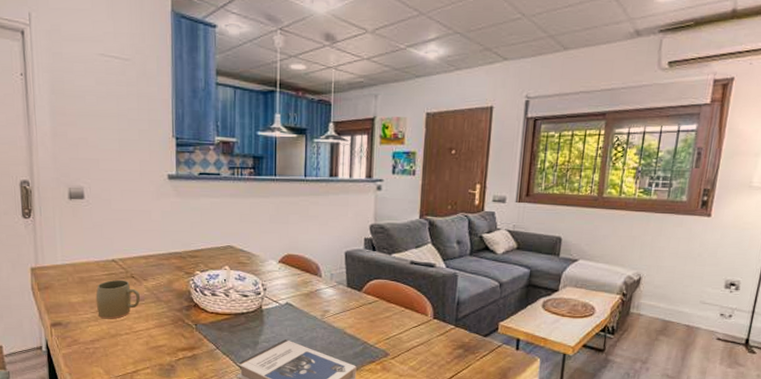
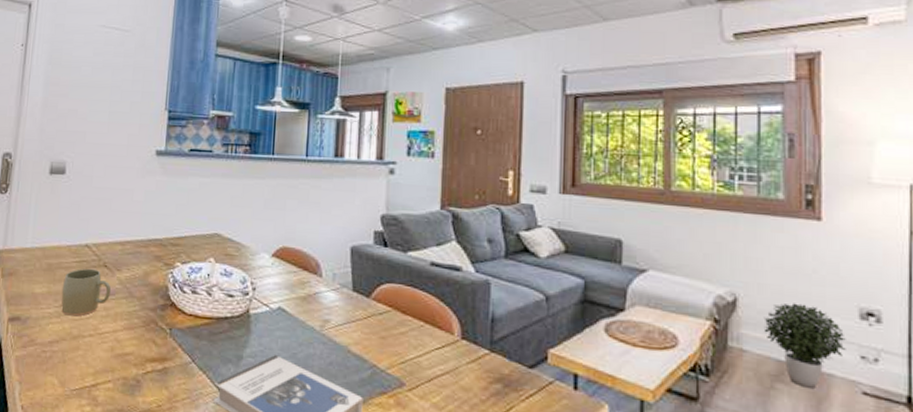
potted plant: none [657,279,713,339] -> present [764,303,846,390]

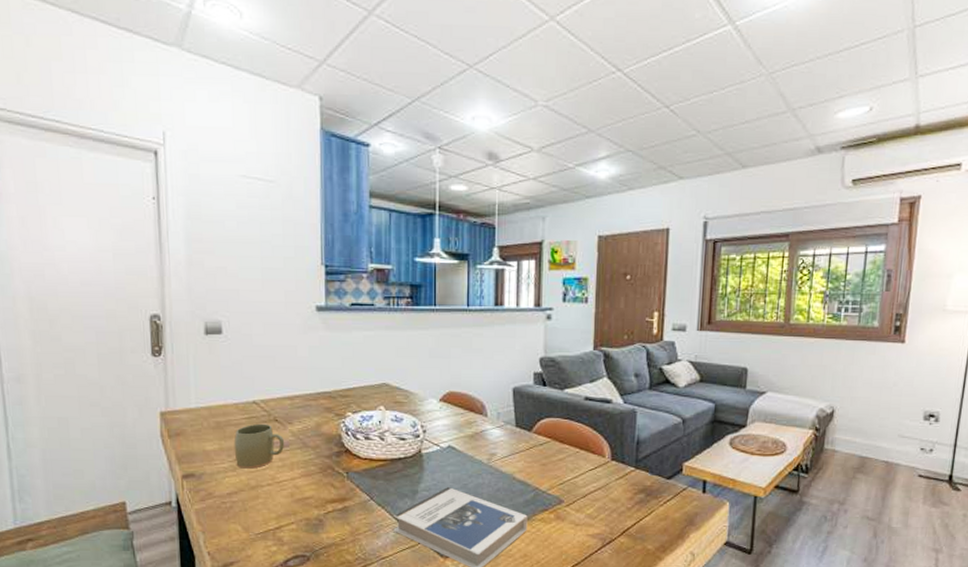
potted plant: present [764,303,846,390] -> none [852,411,912,477]

